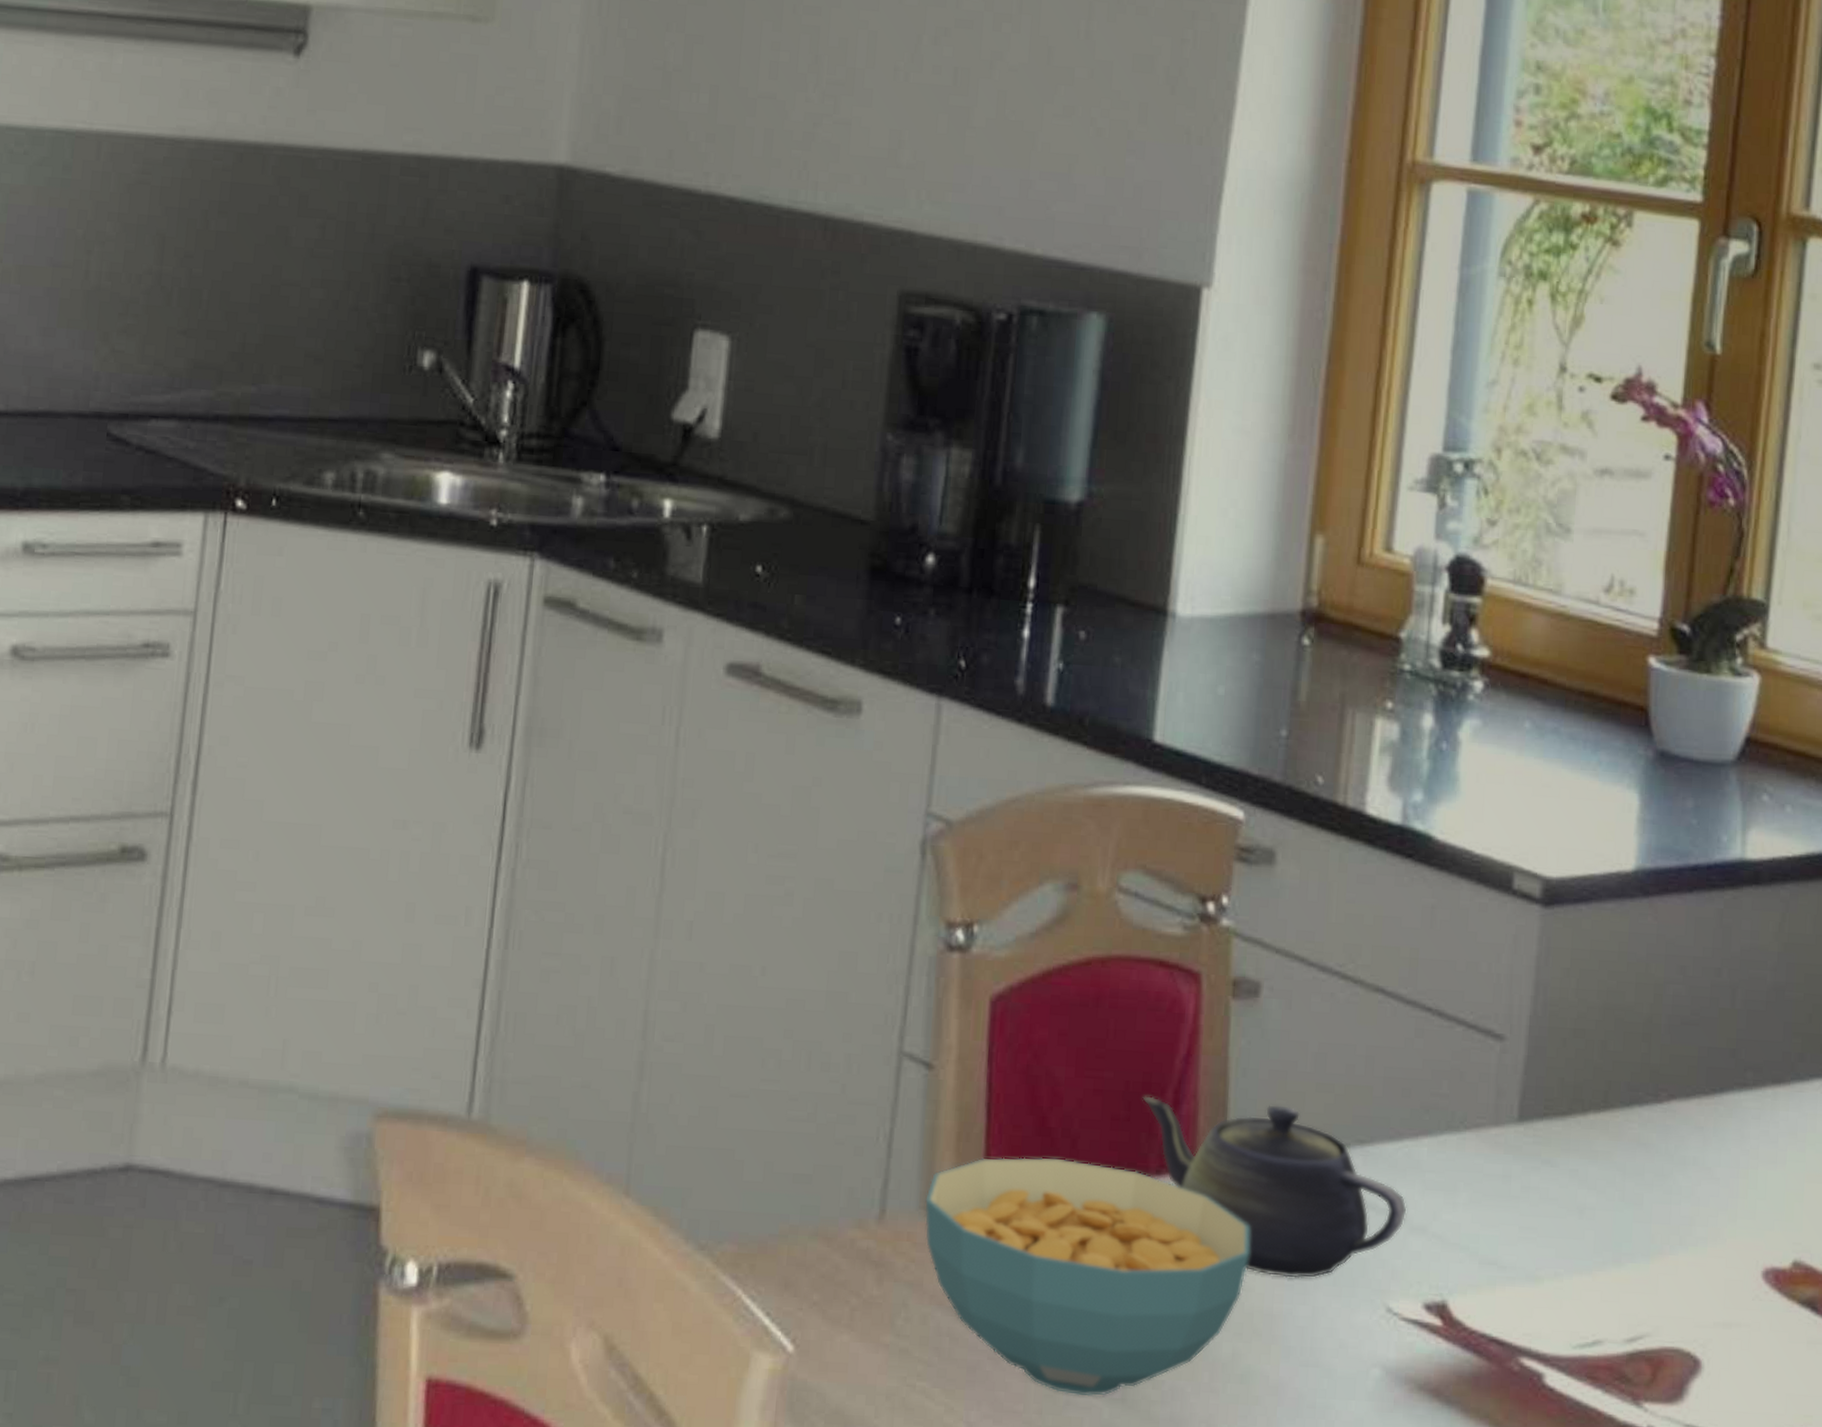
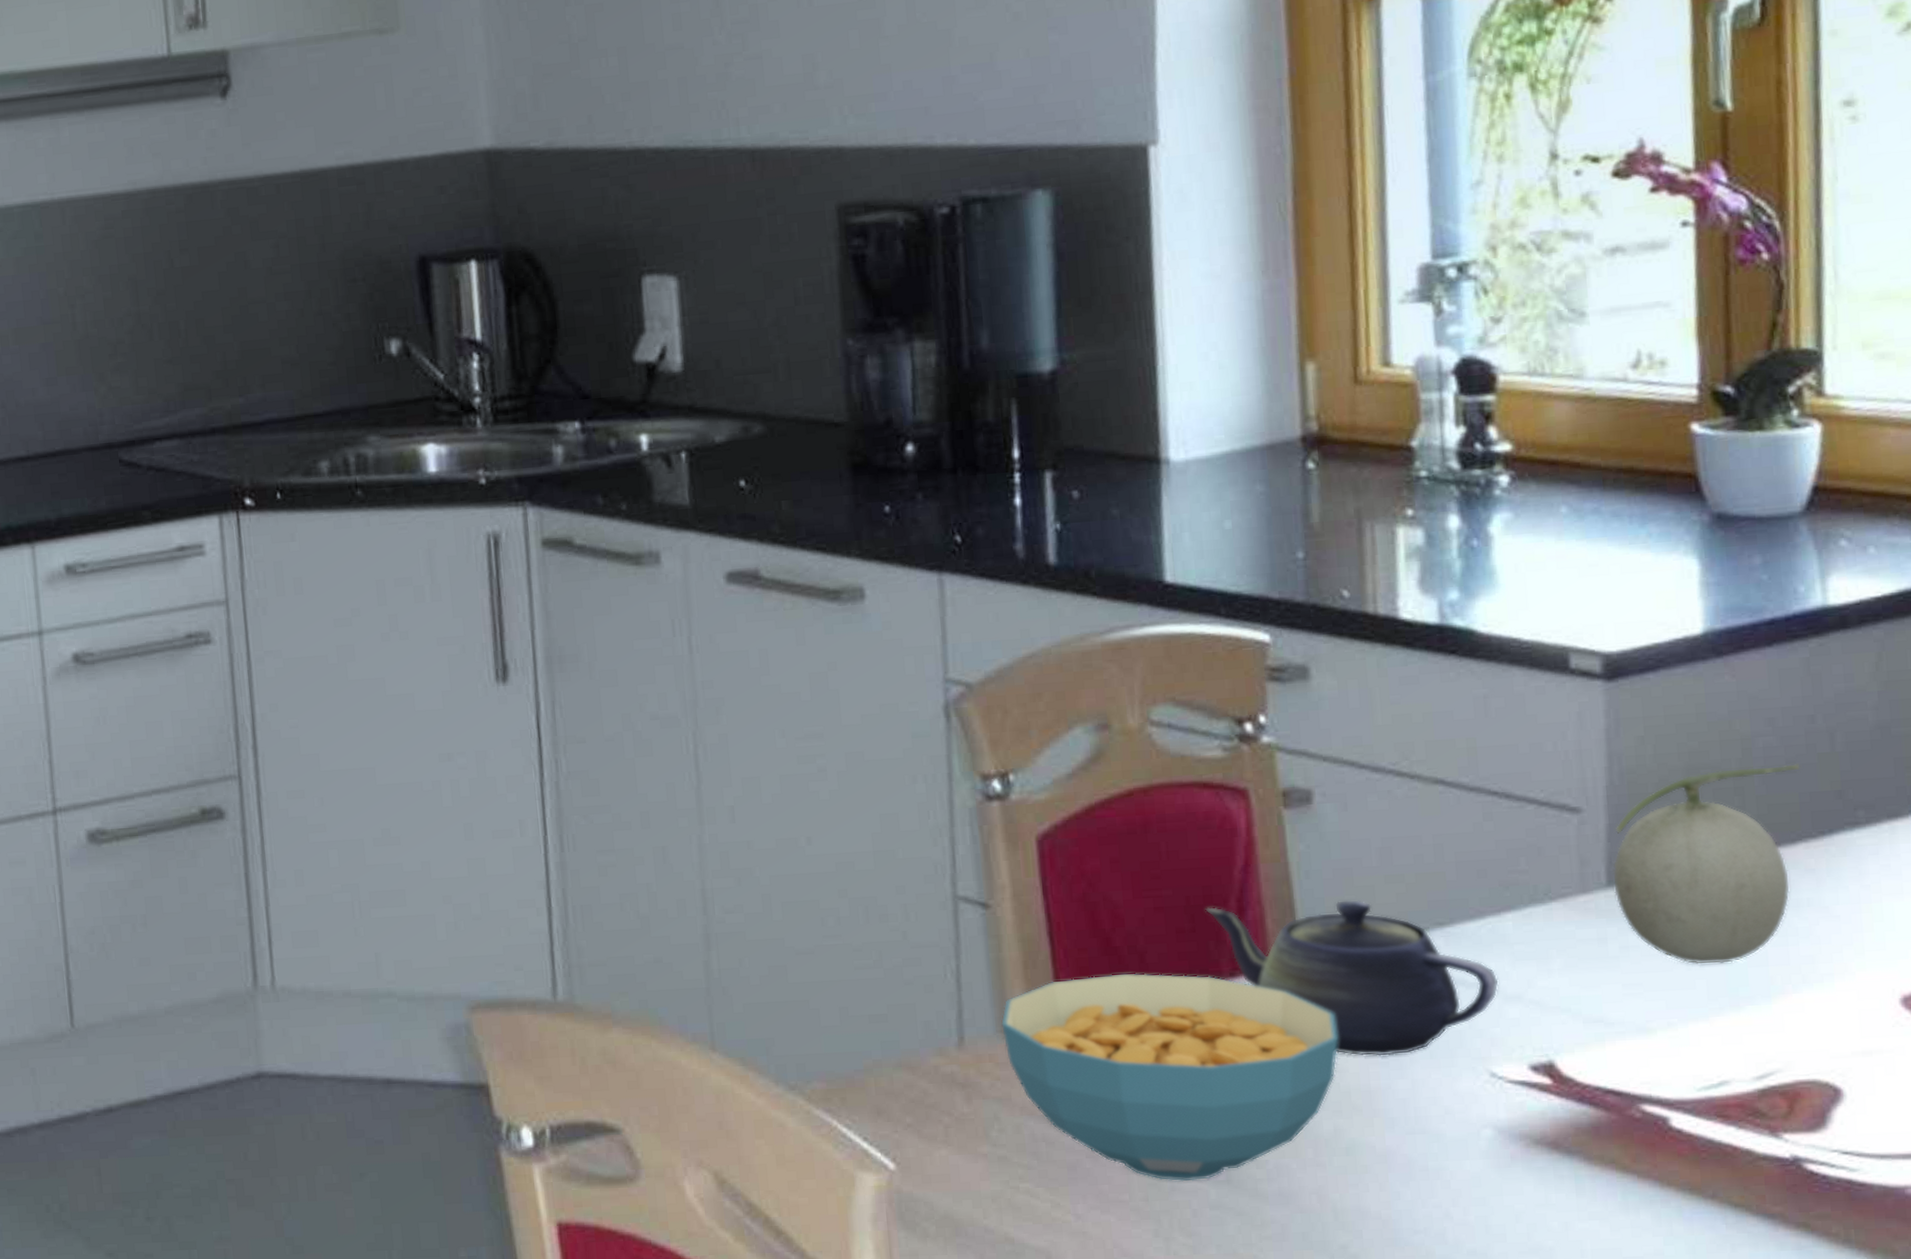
fruit: none [1523,1013,1703,1217] -> present [1612,763,1801,965]

